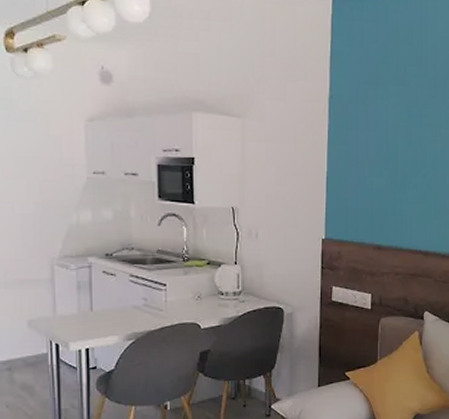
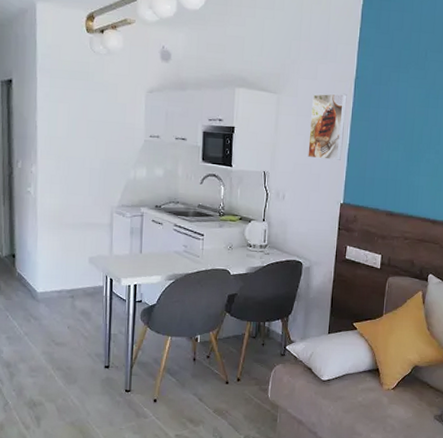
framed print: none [281,114,321,190] -> present [308,93,347,160]

